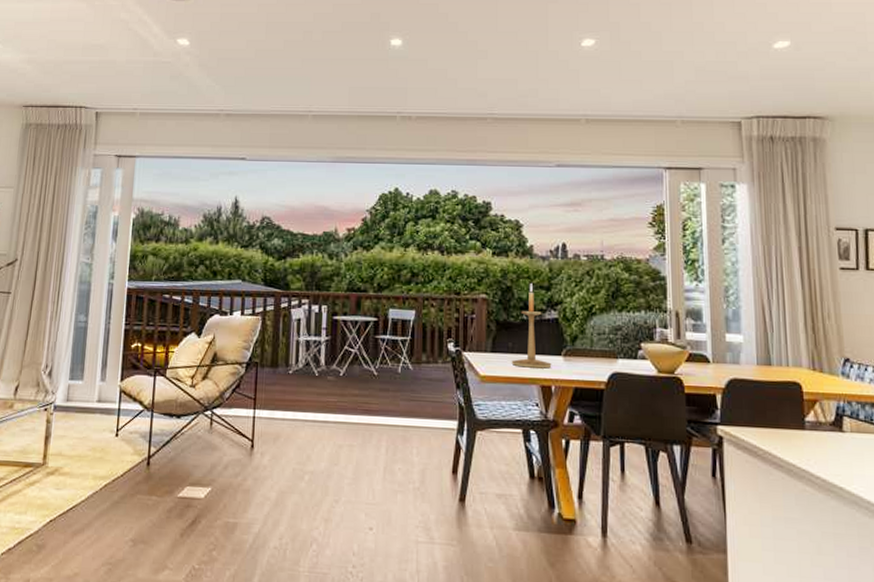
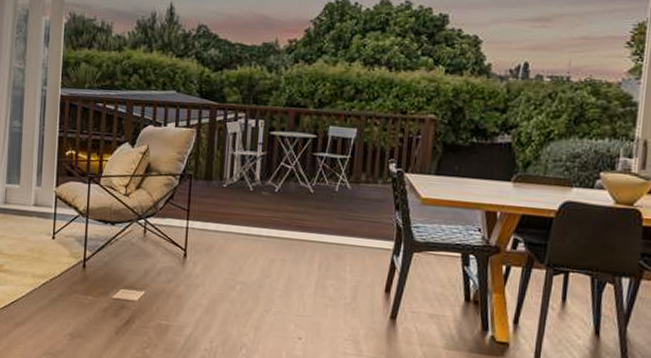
candlestick: present [511,284,552,369] -> none [456,105,500,194]

